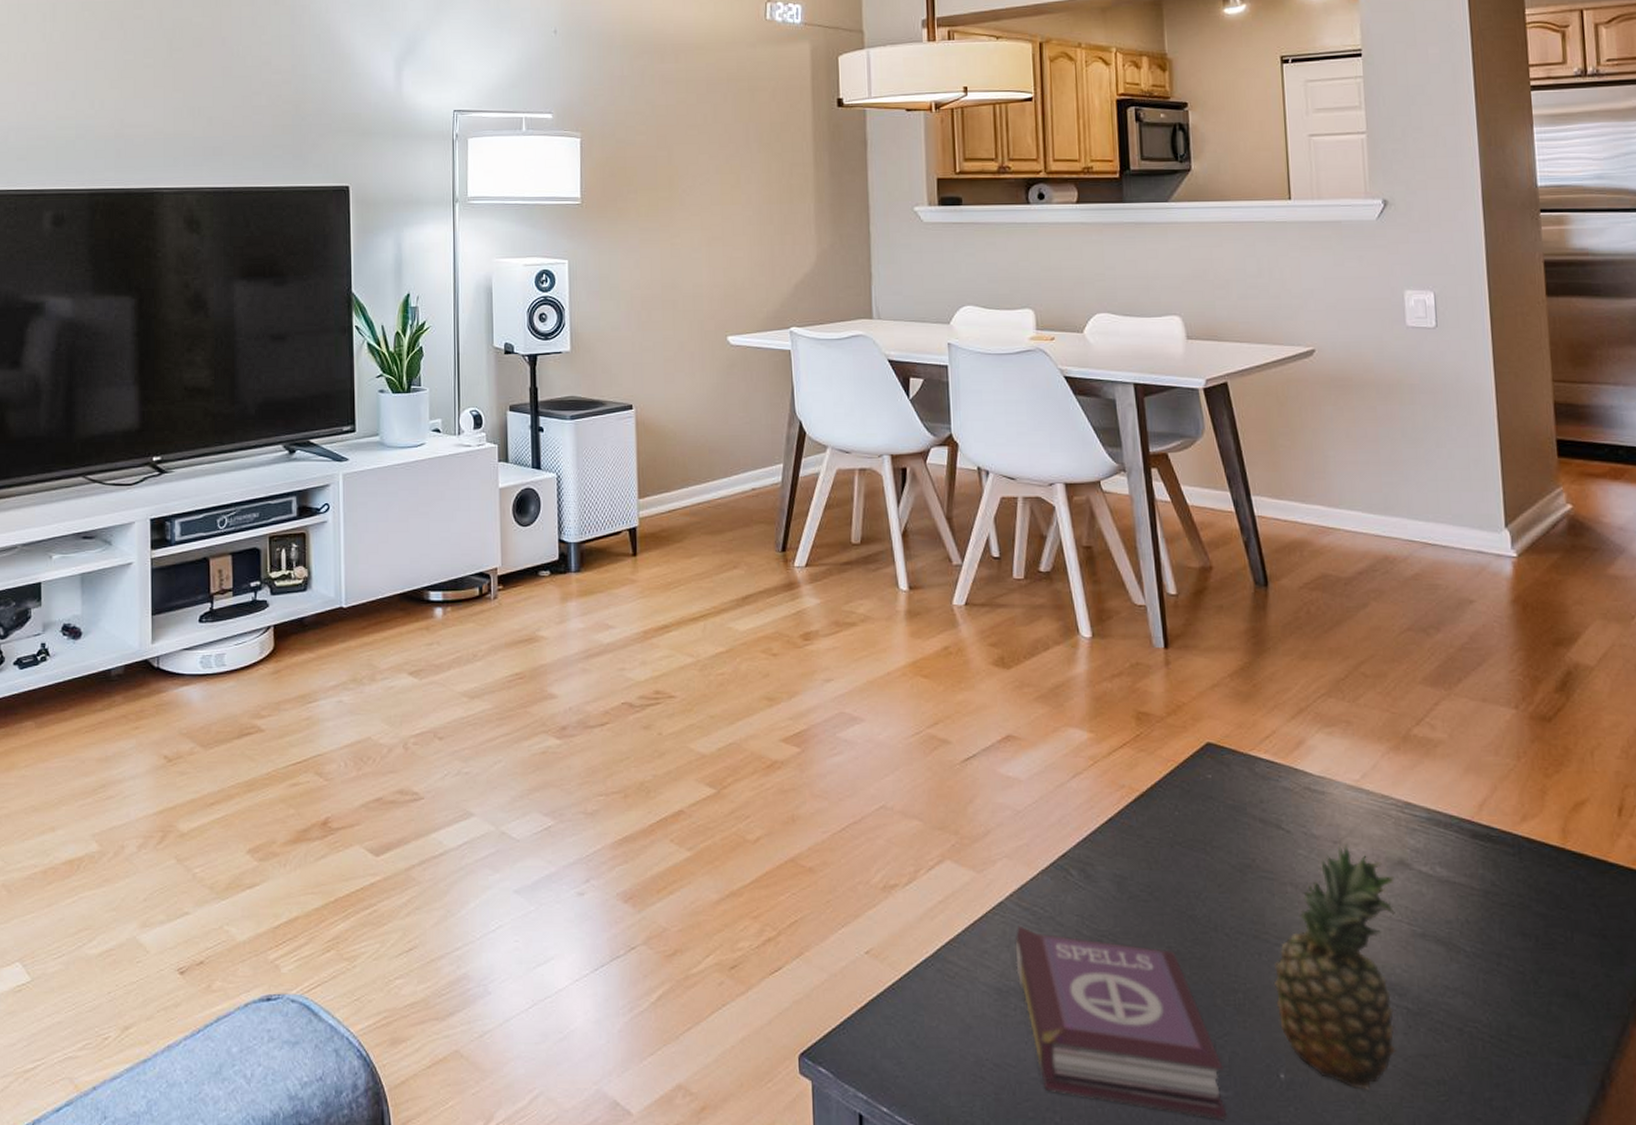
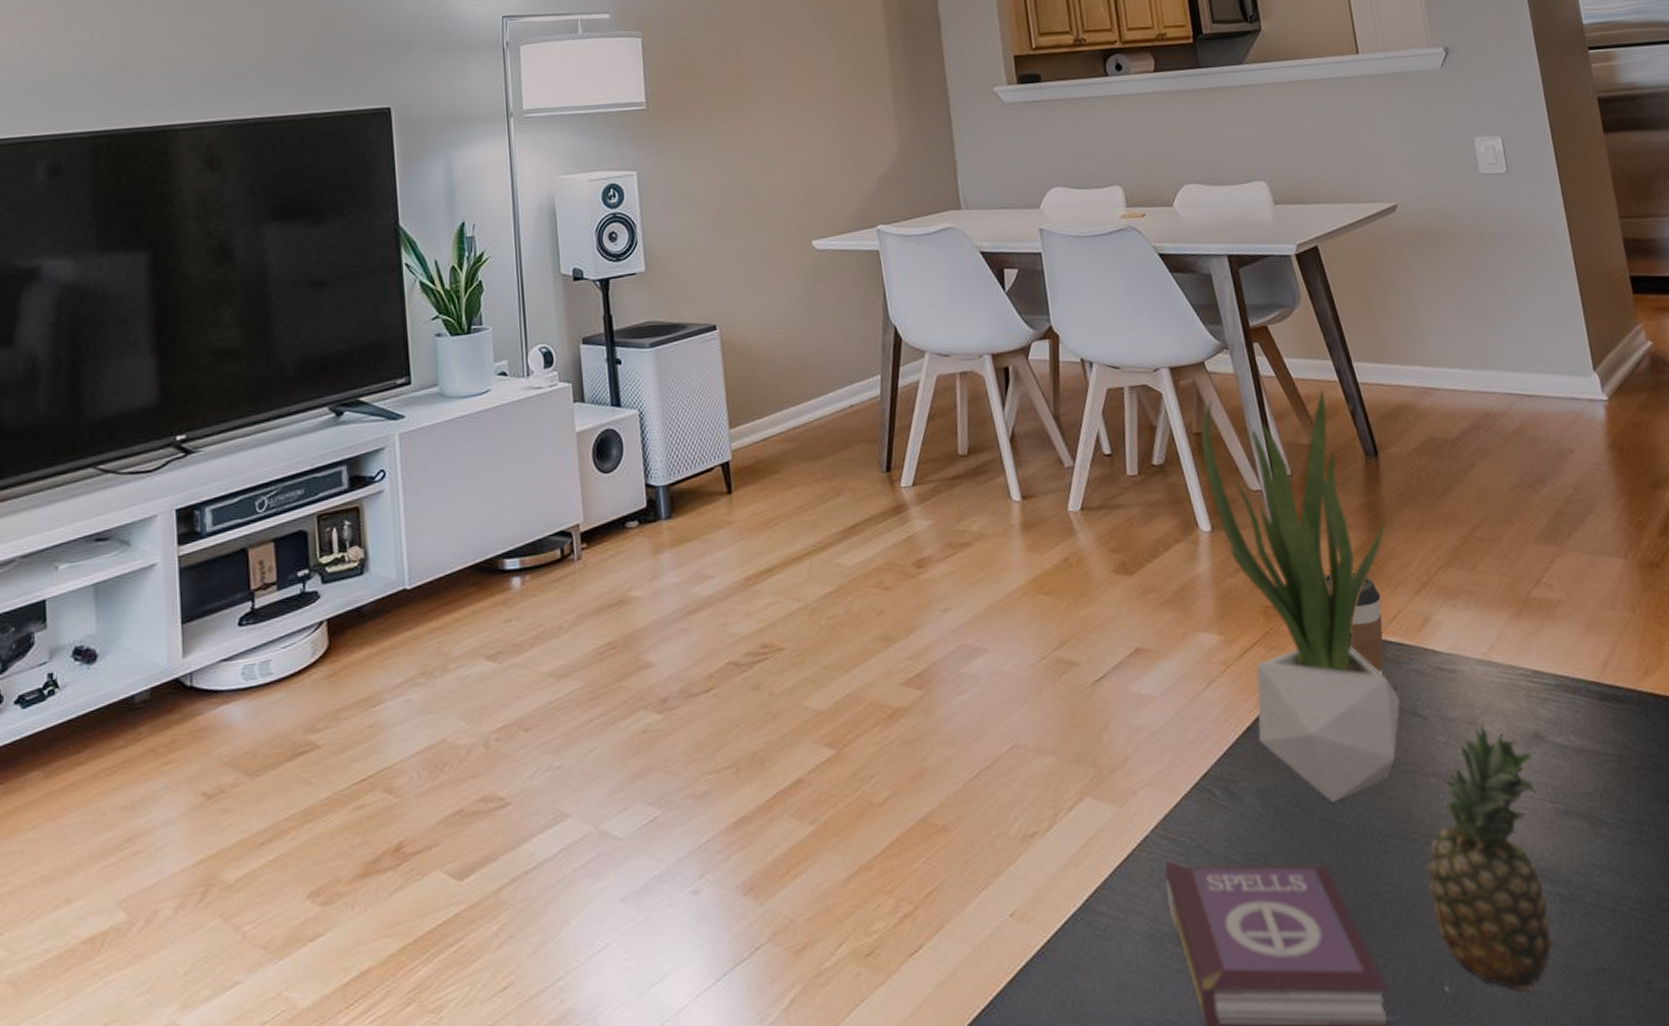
potted plant: none [1089,517,1269,896] -> present [1200,390,1401,802]
coffee cup: none [1201,689,1256,788] -> present [1324,573,1384,675]

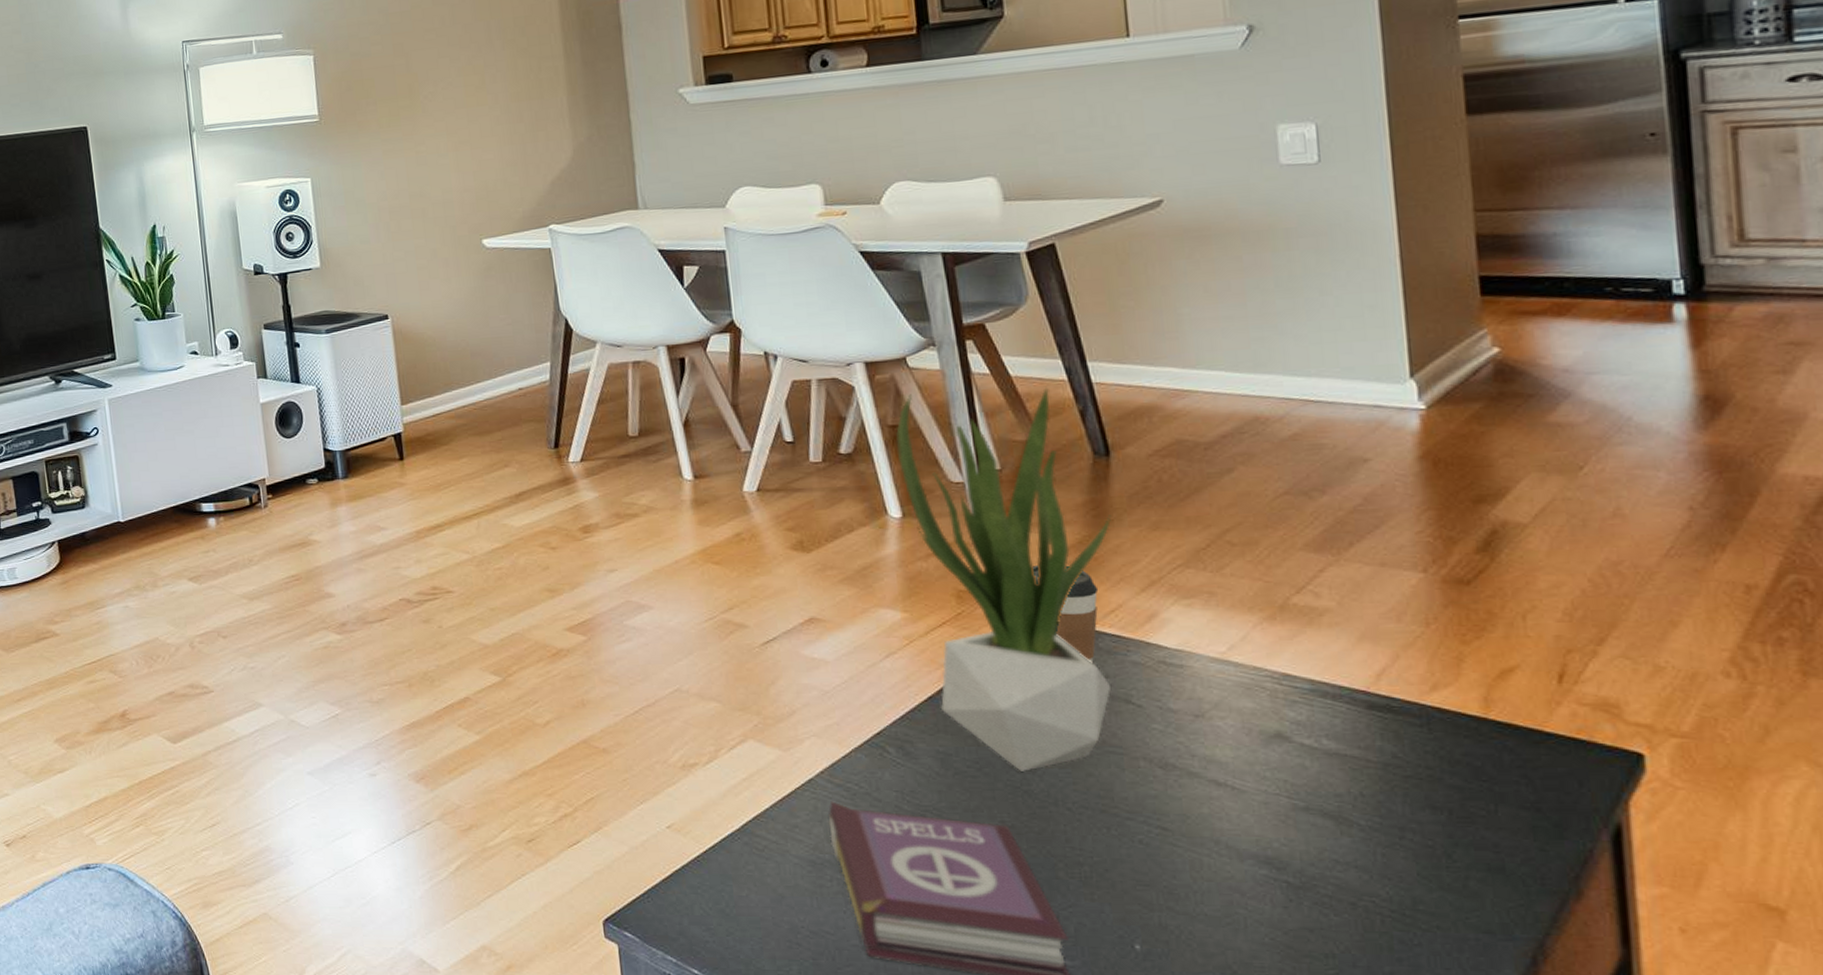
fruit: present [1427,723,1554,991] -> none [1126,717,1274,962]

